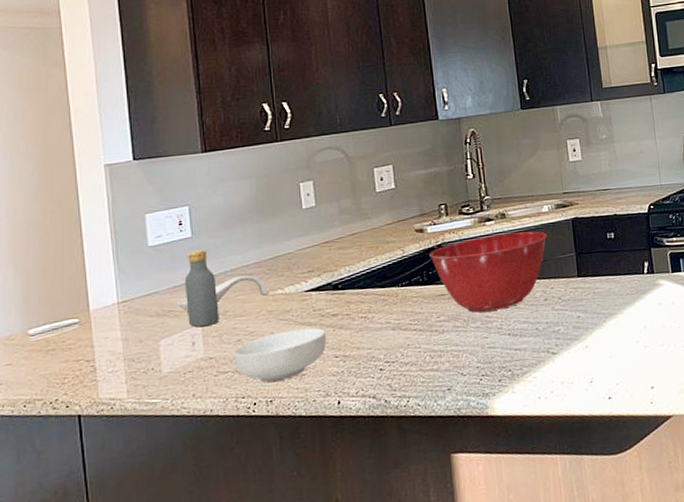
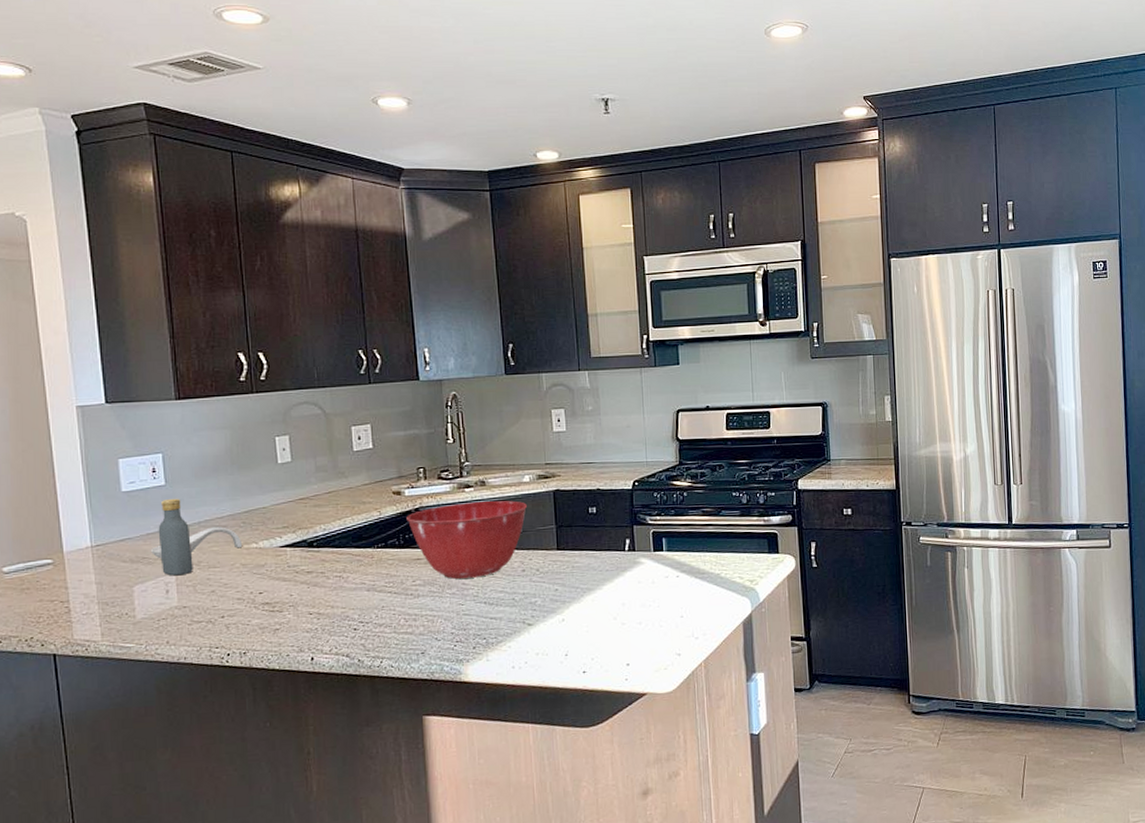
cereal bowl: present [233,327,326,382] -> none [207,583,300,634]

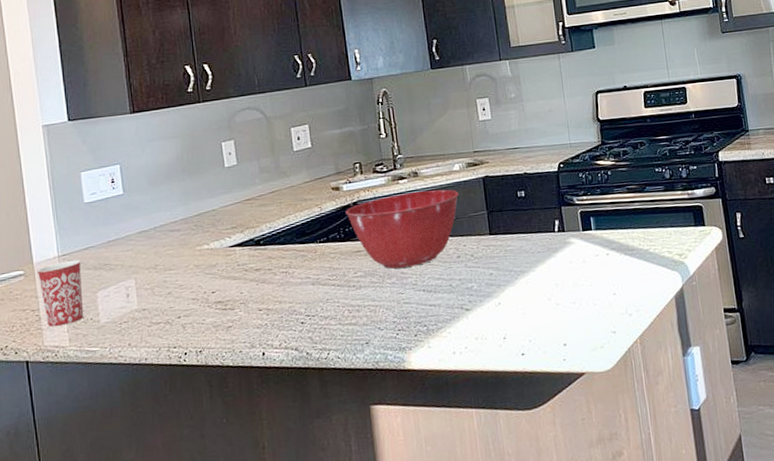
mug: none [67,551,119,620] -> present [36,260,84,327]
spoon rest: present [150,527,243,559] -> none [111,230,196,265]
vodka: present [158,498,193,576] -> none [118,206,151,280]

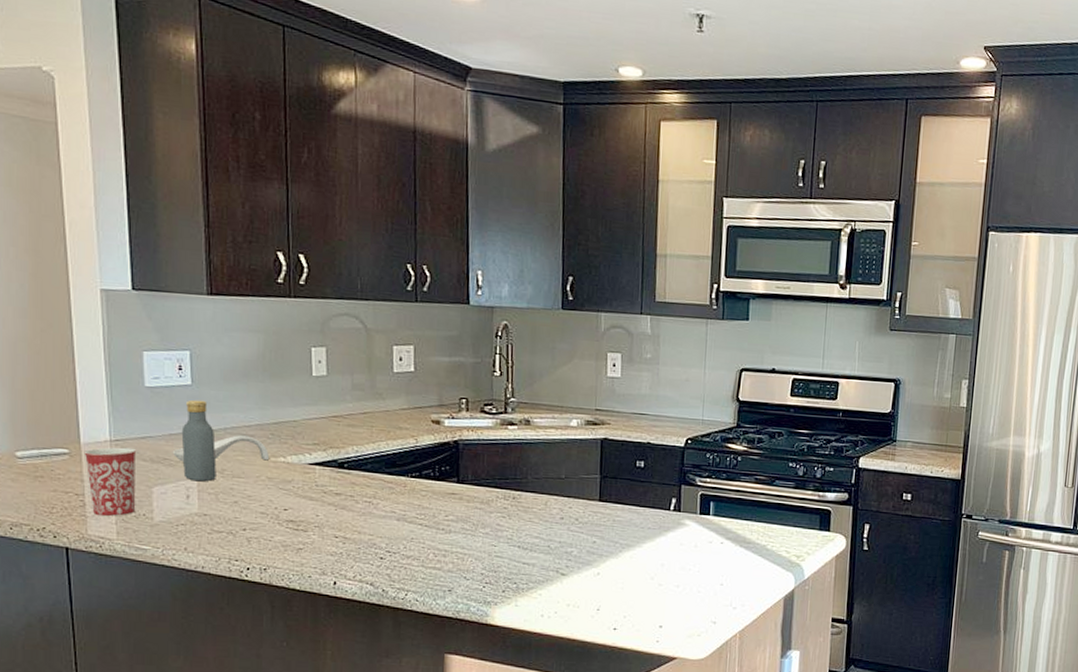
spoon rest: none [111,230,196,265] -> present [172,435,270,462]
vodka: none [118,206,151,280] -> present [181,399,217,482]
mixing bowl: present [346,189,458,269] -> none [444,440,572,520]

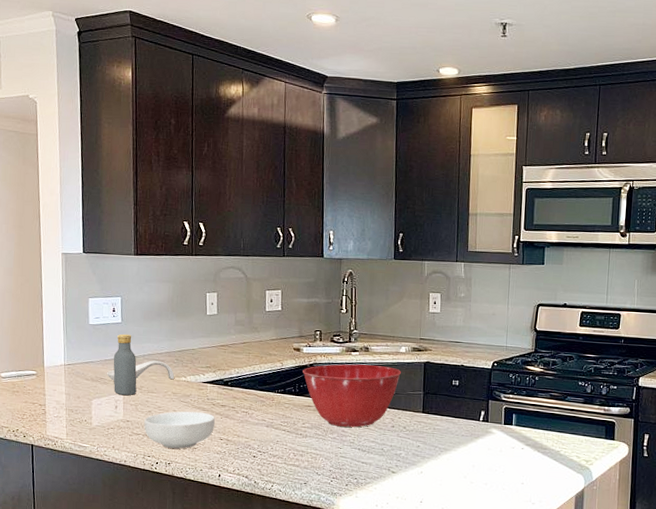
mug: present [84,447,137,517] -> none [46,369,82,422]
cereal bowl: none [228,501,327,550] -> present [144,411,215,449]
mixing bowl: none [444,440,572,520] -> present [303,364,401,427]

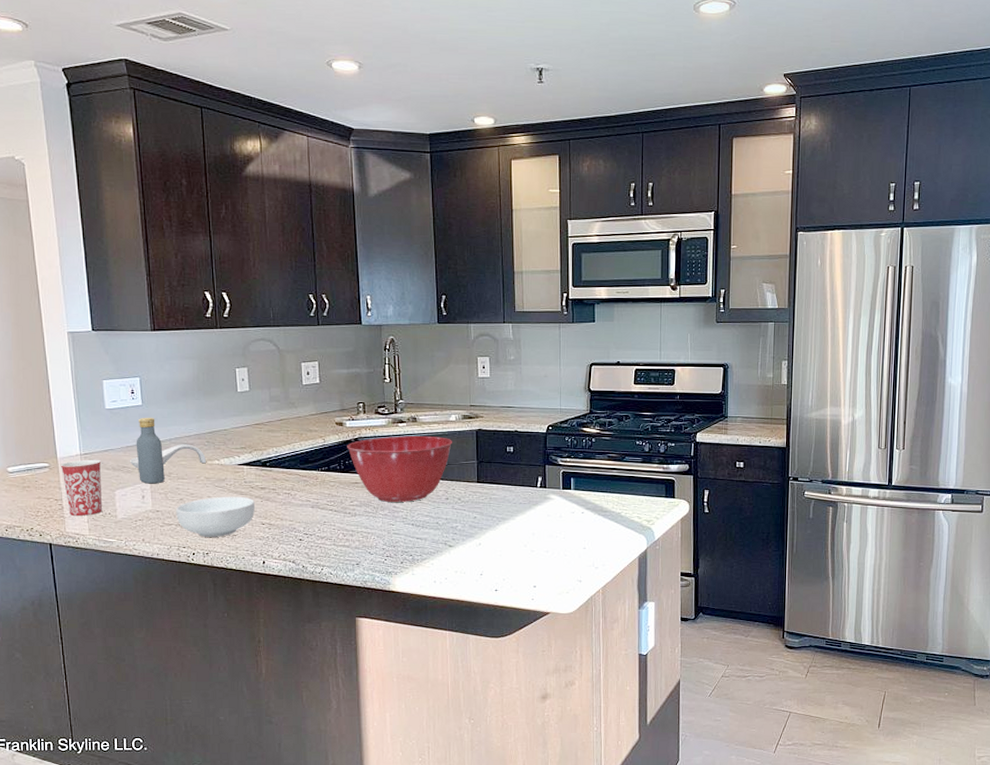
mug: none [46,369,82,422] -> present [60,459,103,517]

